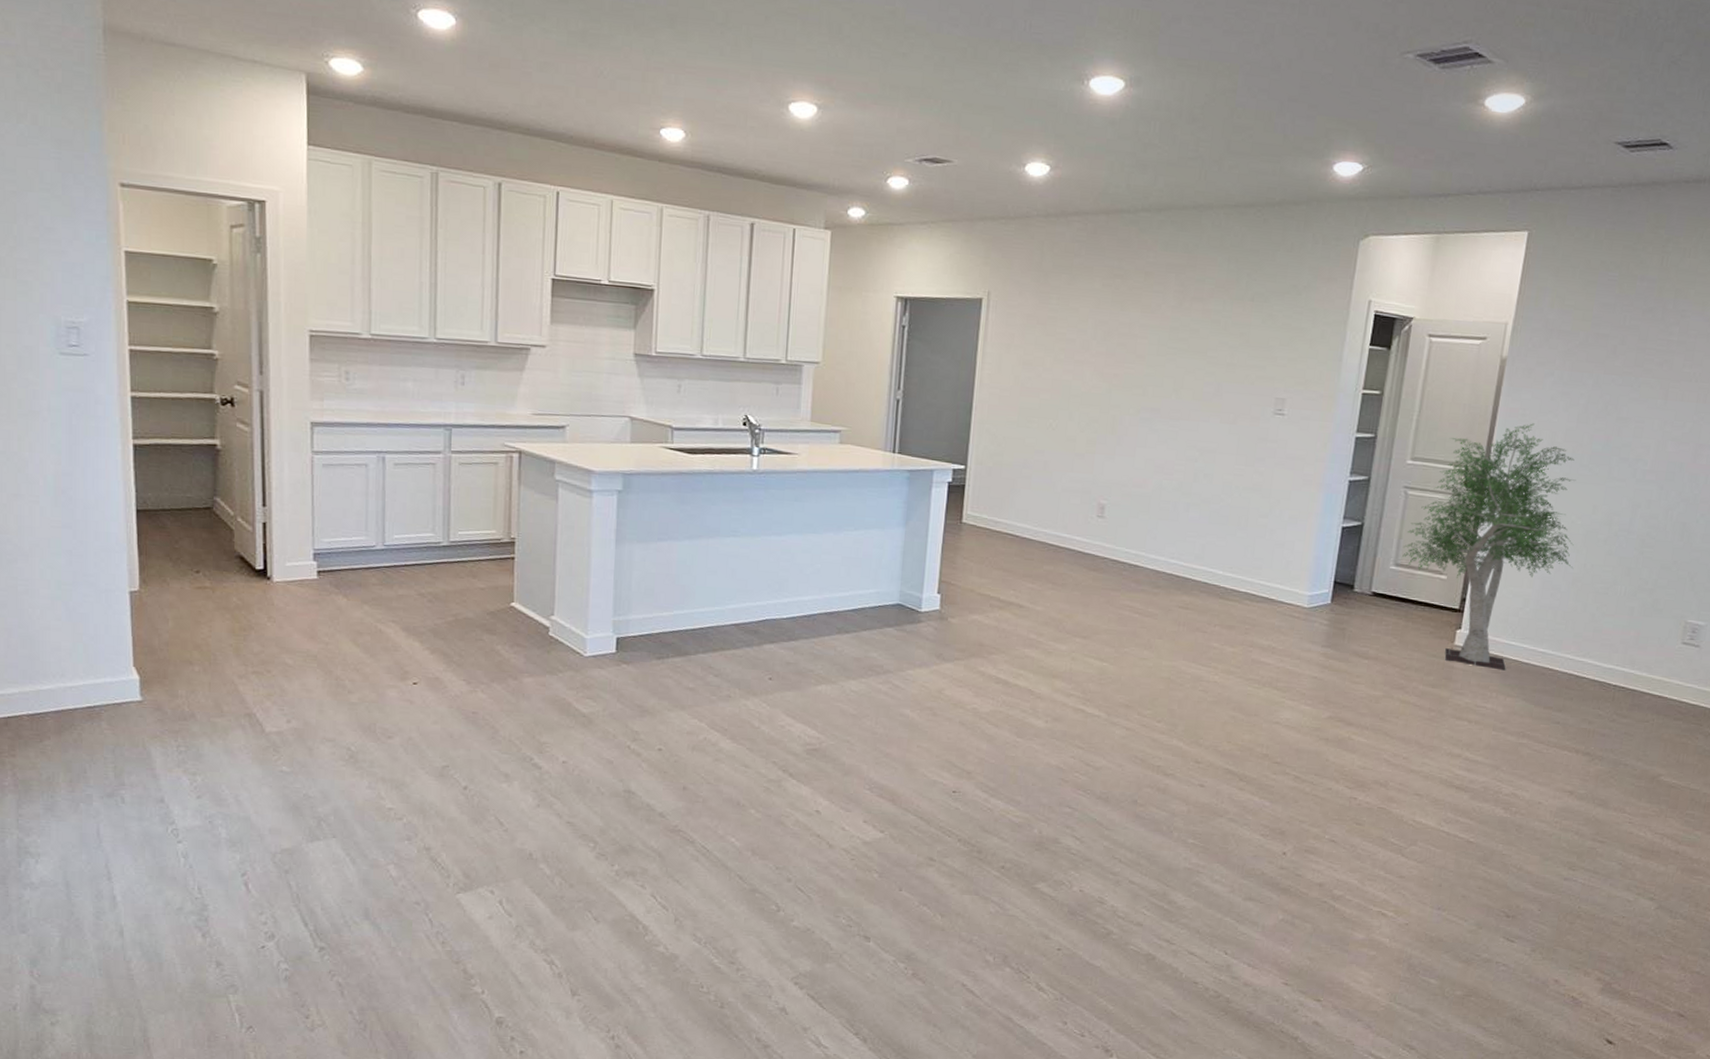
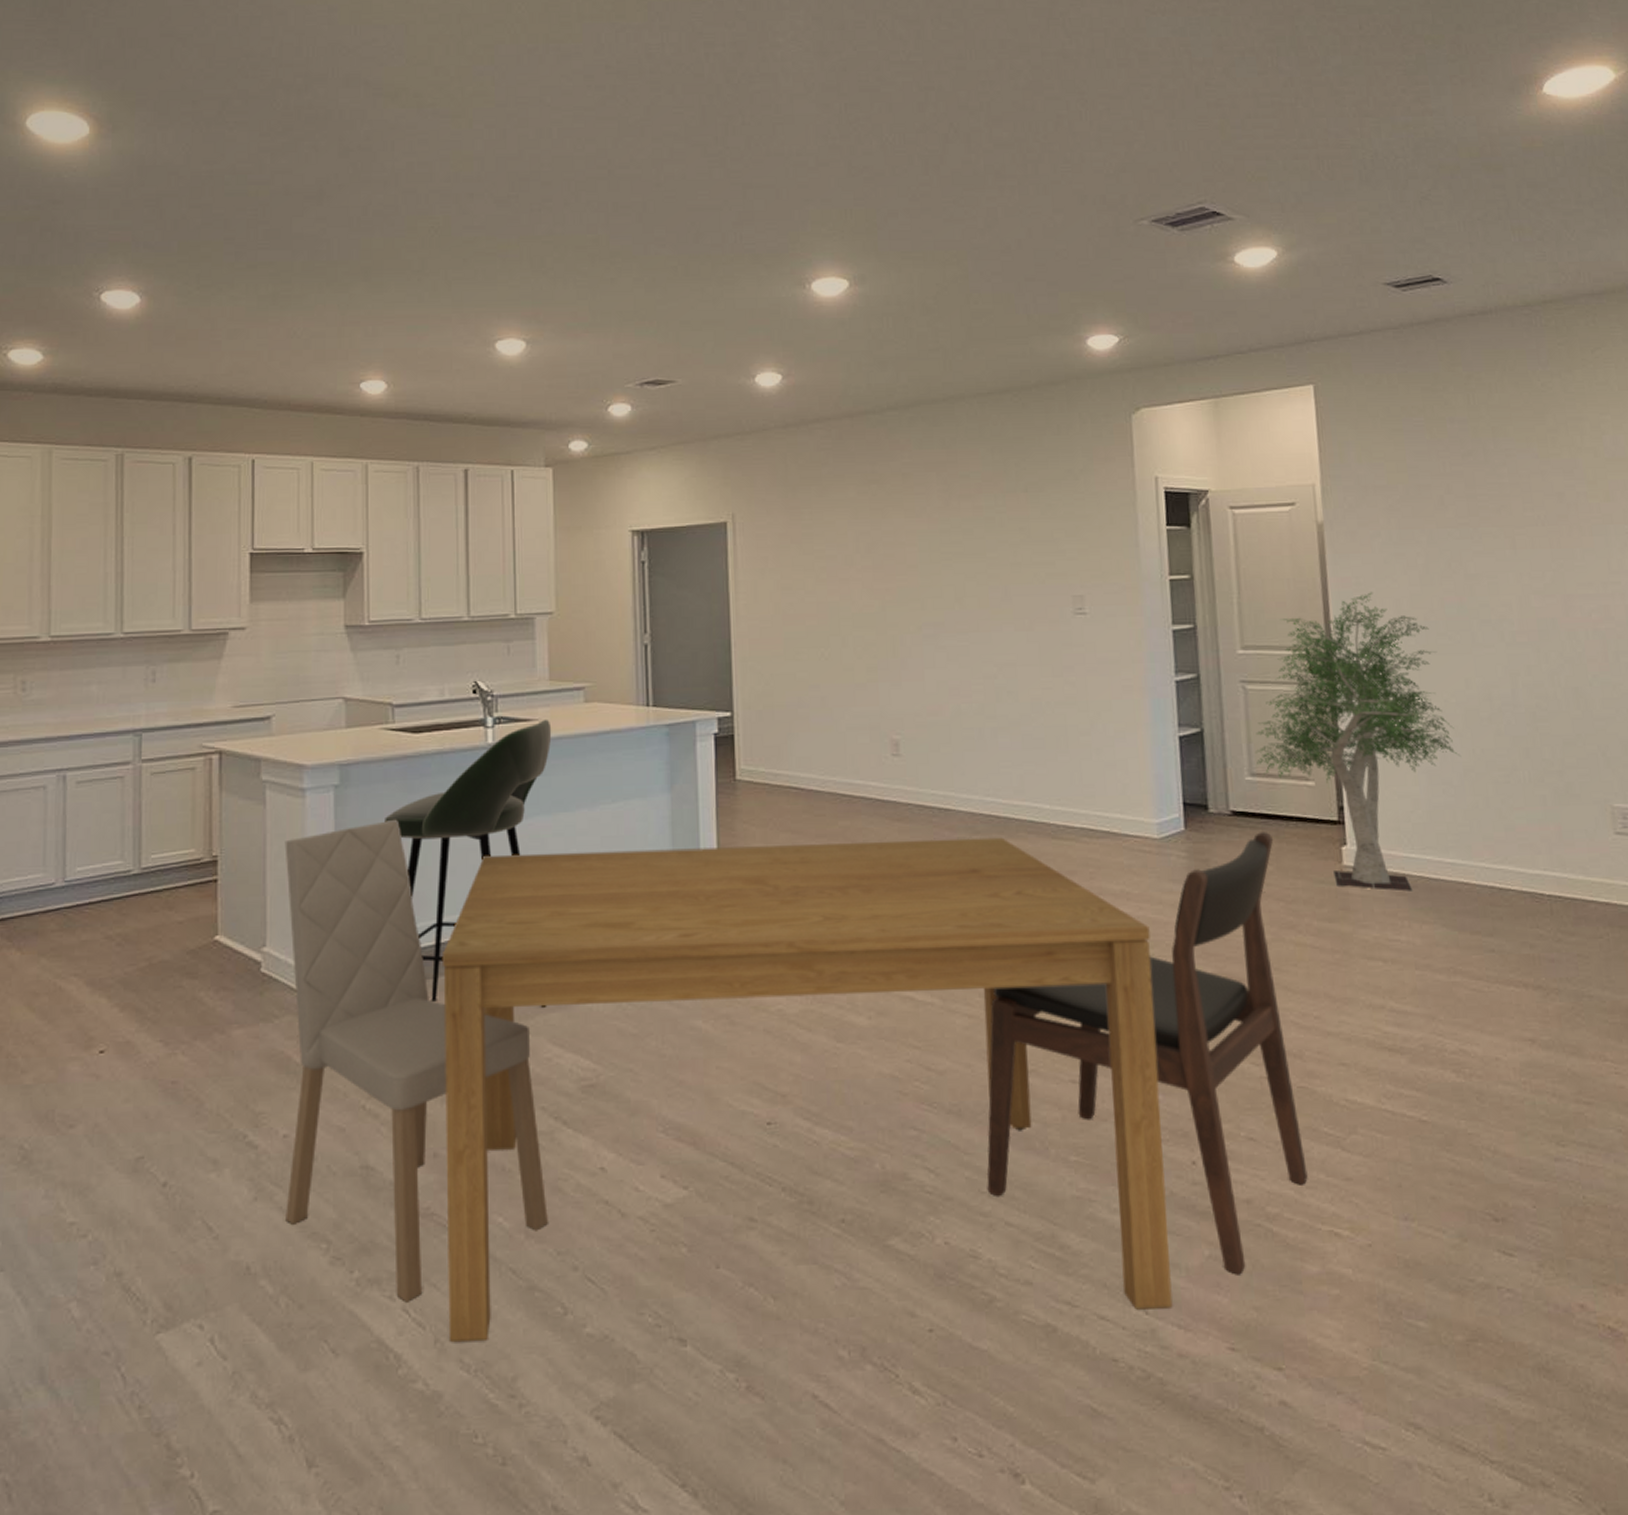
dining chair: none [562,524,771,891] -> present [284,819,548,1303]
bar stool: none [659,454,809,688] -> present [385,719,552,1009]
dining table: none [686,562,1286,952] -> present [443,837,1173,1342]
dining chair: none [1119,611,1402,935] -> present [986,832,1308,1275]

